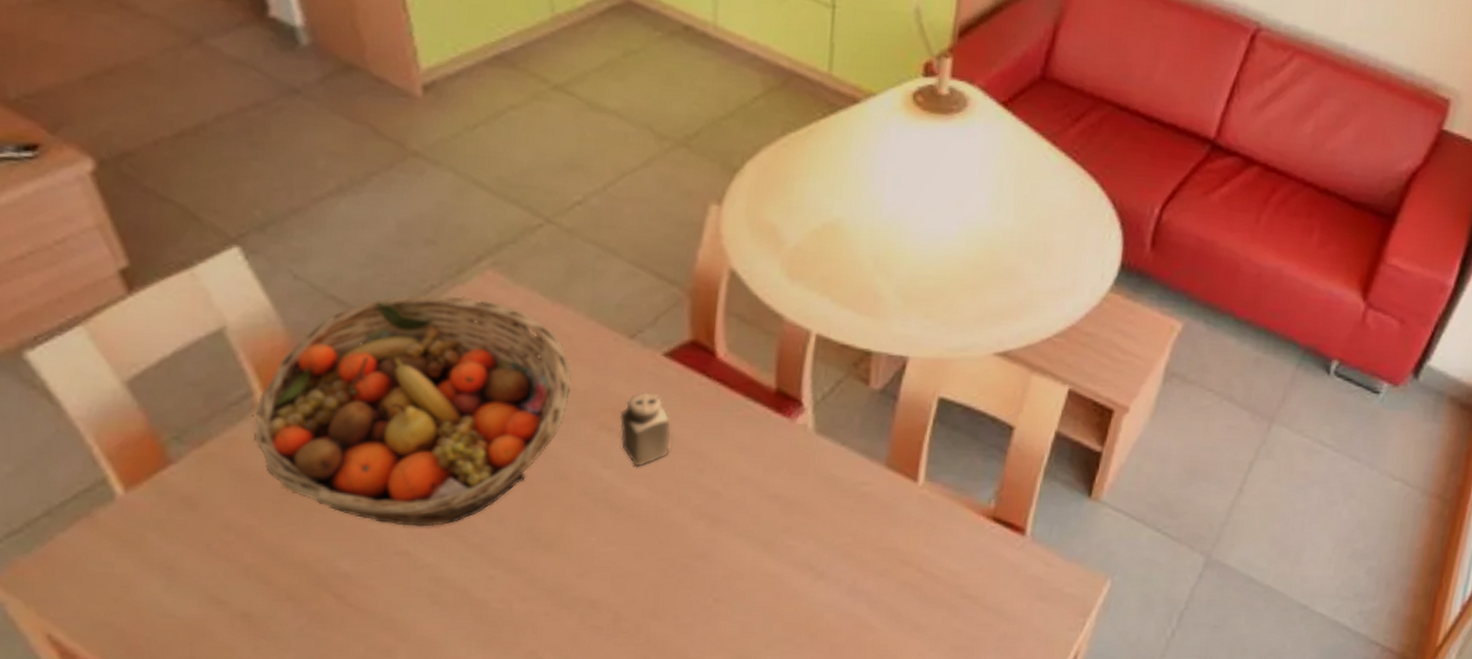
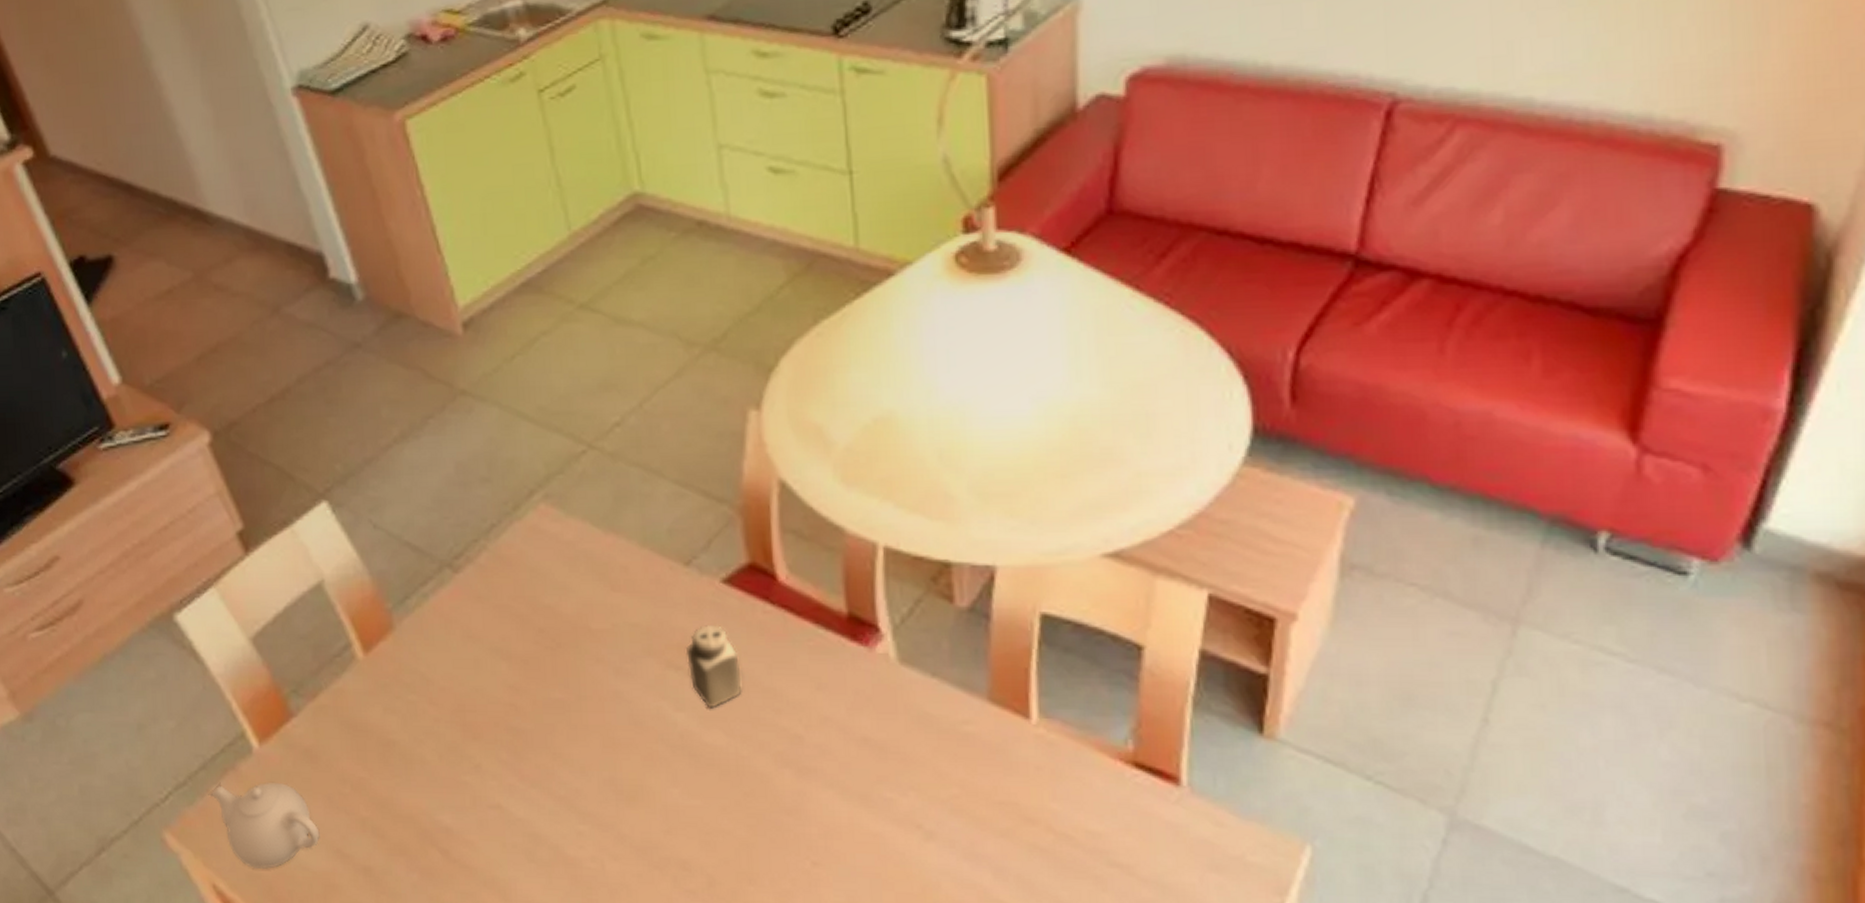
teapot: none [54,529,192,617] -> present [210,782,320,869]
fruit basket: present [254,294,571,527] -> none [356,533,633,778]

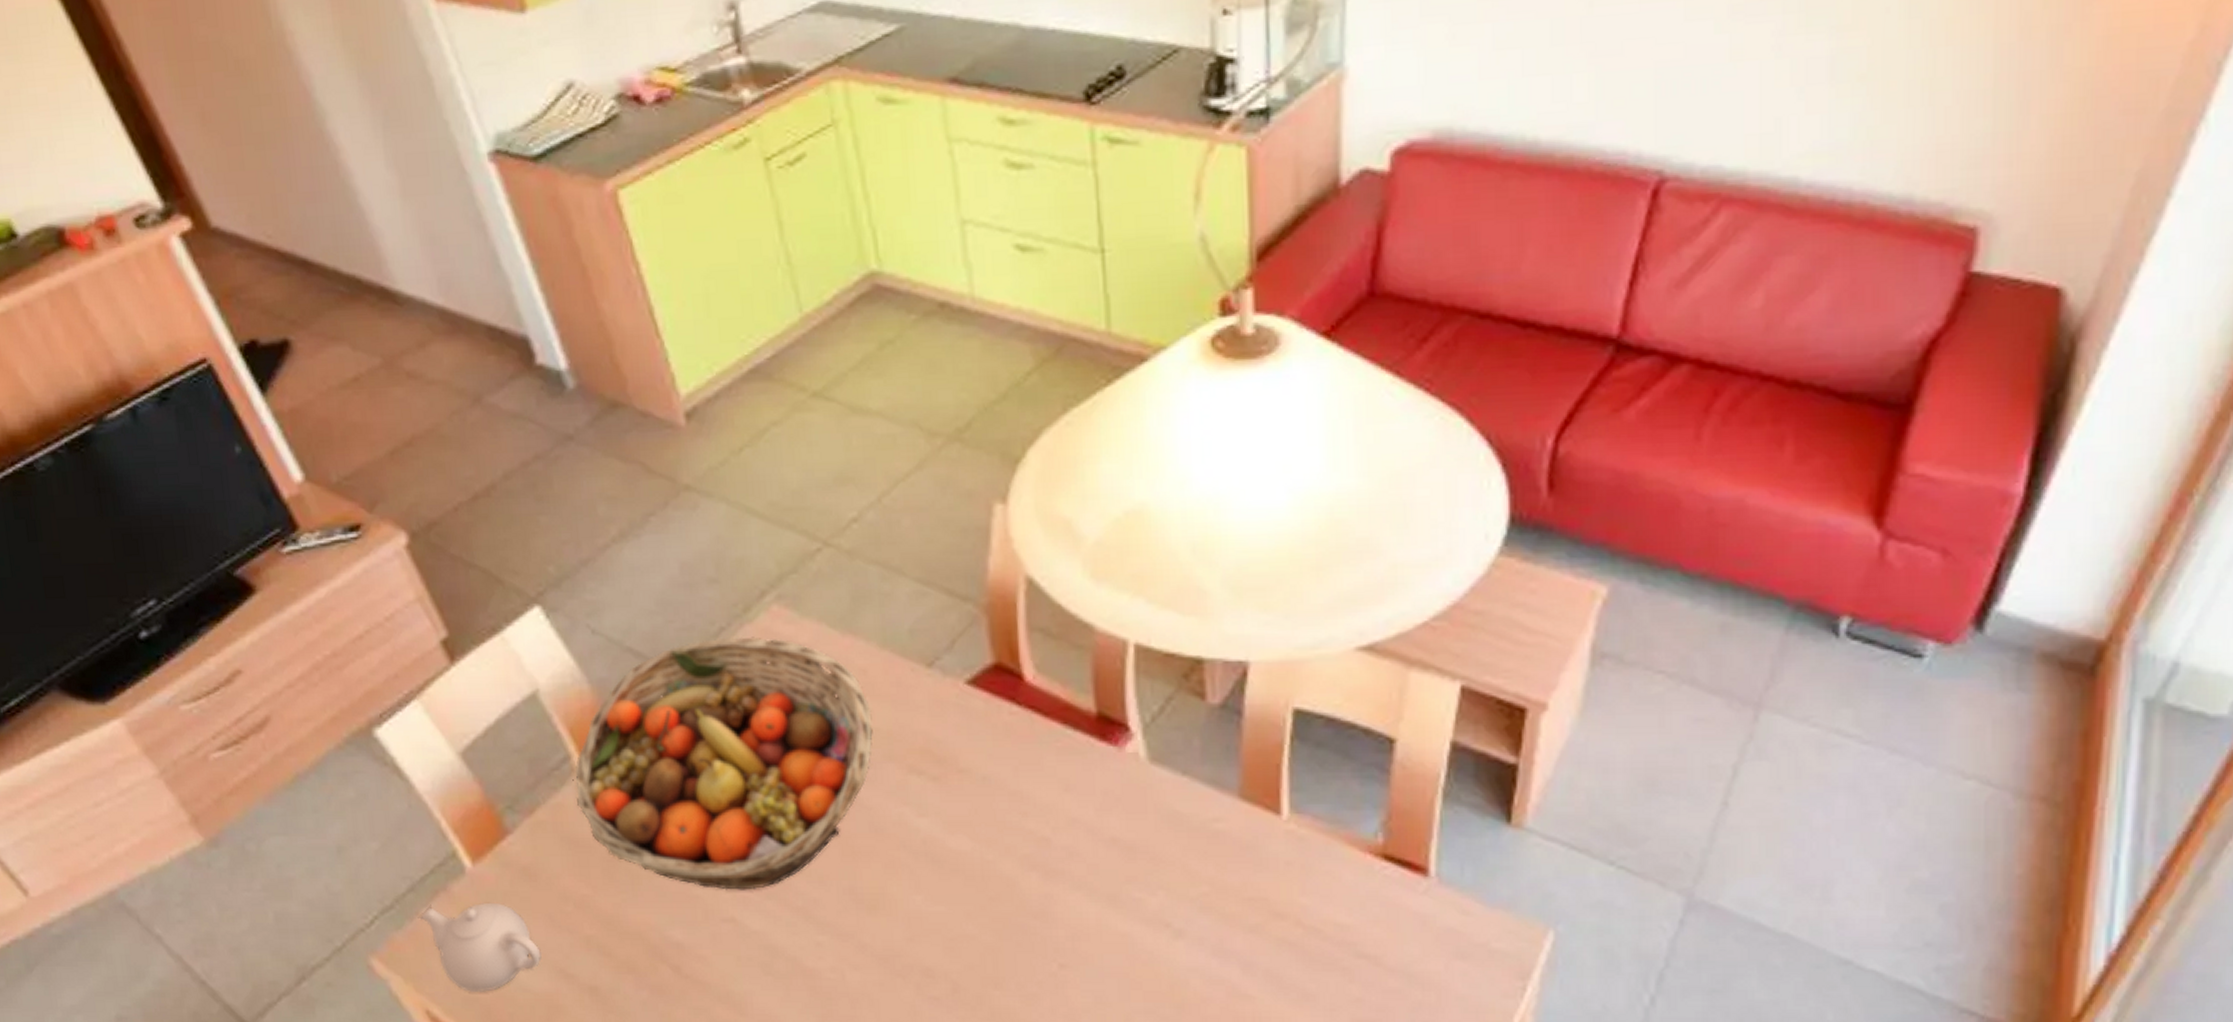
fruit basket: none [356,533,633,778] -> present [576,637,873,890]
salt shaker: present [685,625,742,709] -> none [928,728,987,813]

